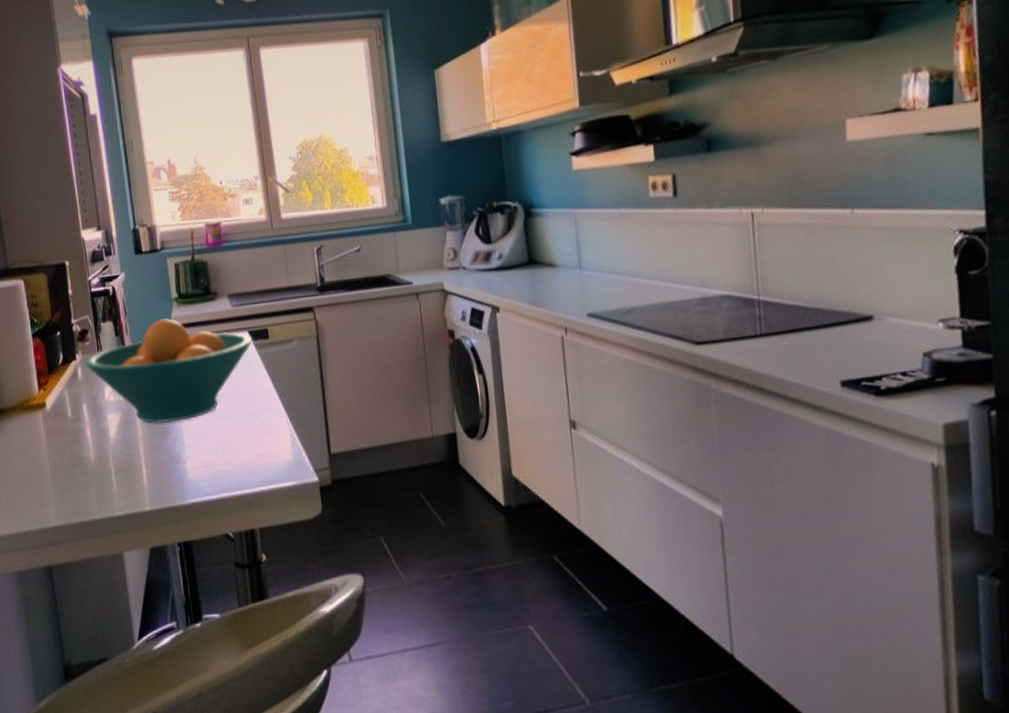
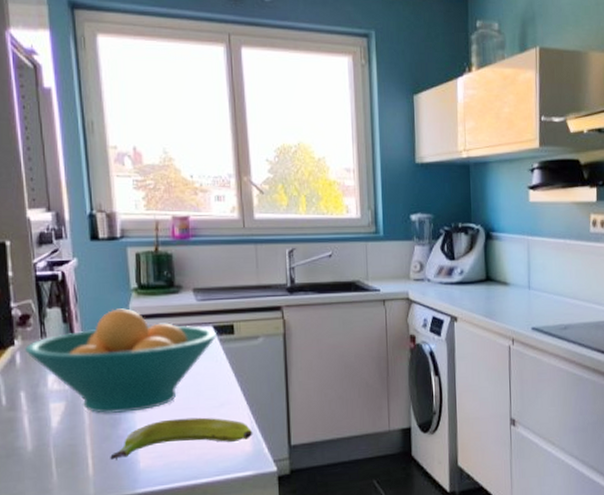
banana: none [161,425,293,471] -> present [110,417,253,461]

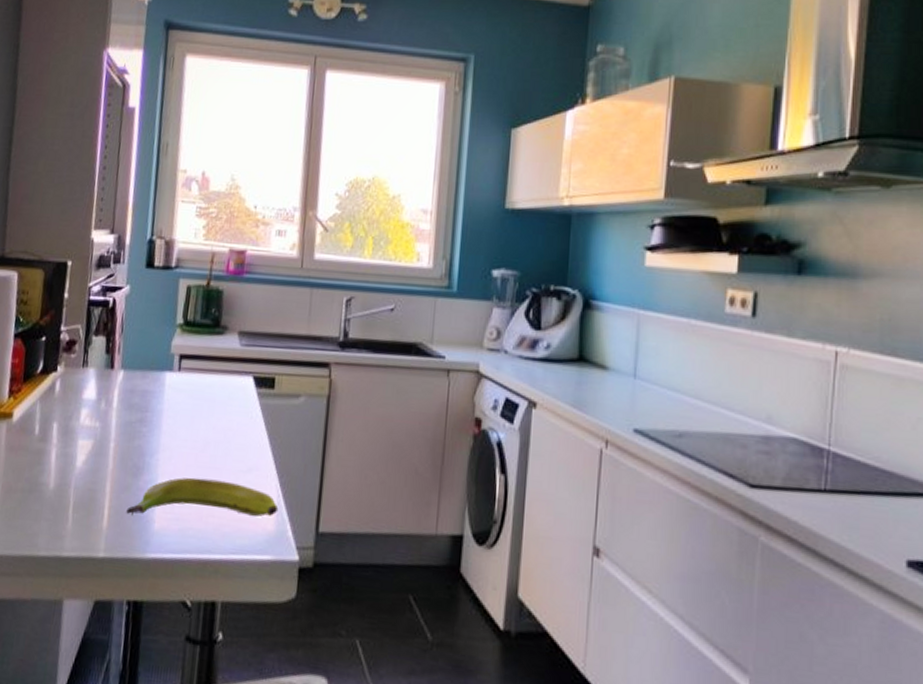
fruit bowl: present [25,308,218,413] -> none [65,344,257,463]

